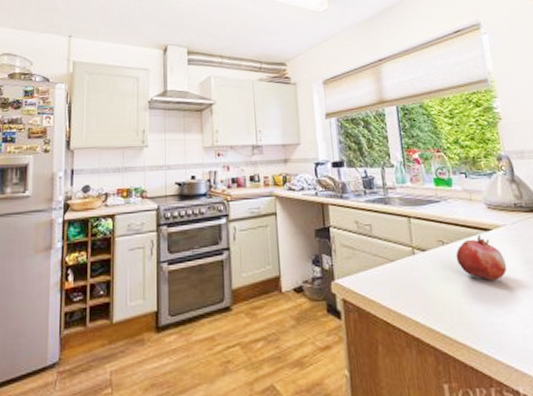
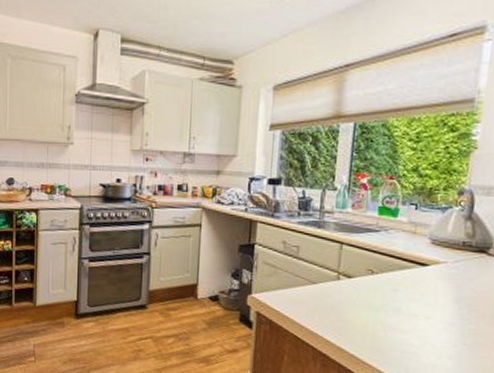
fruit: present [455,234,508,281] -> none [382,268,436,314]

